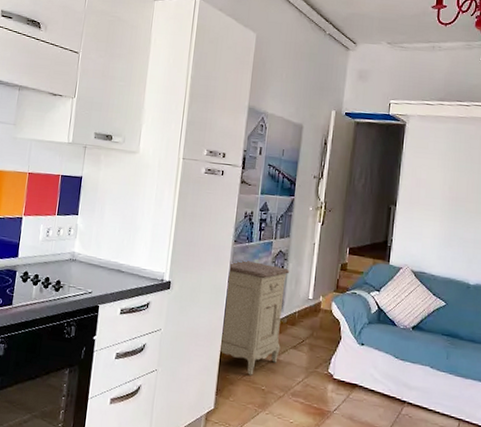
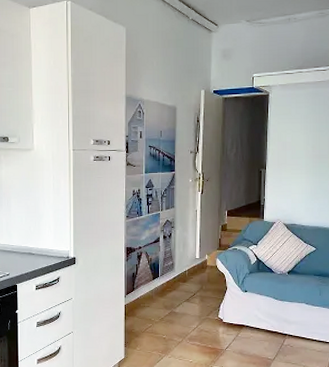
nightstand: present [219,260,290,375] -> none [124,232,179,328]

